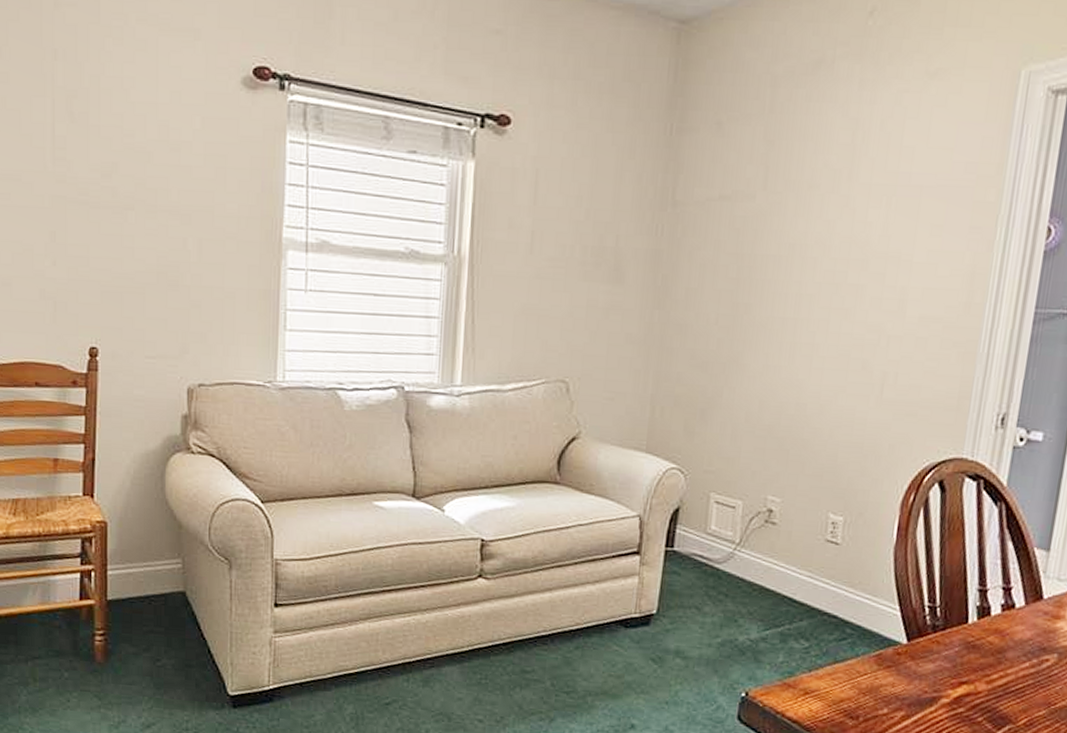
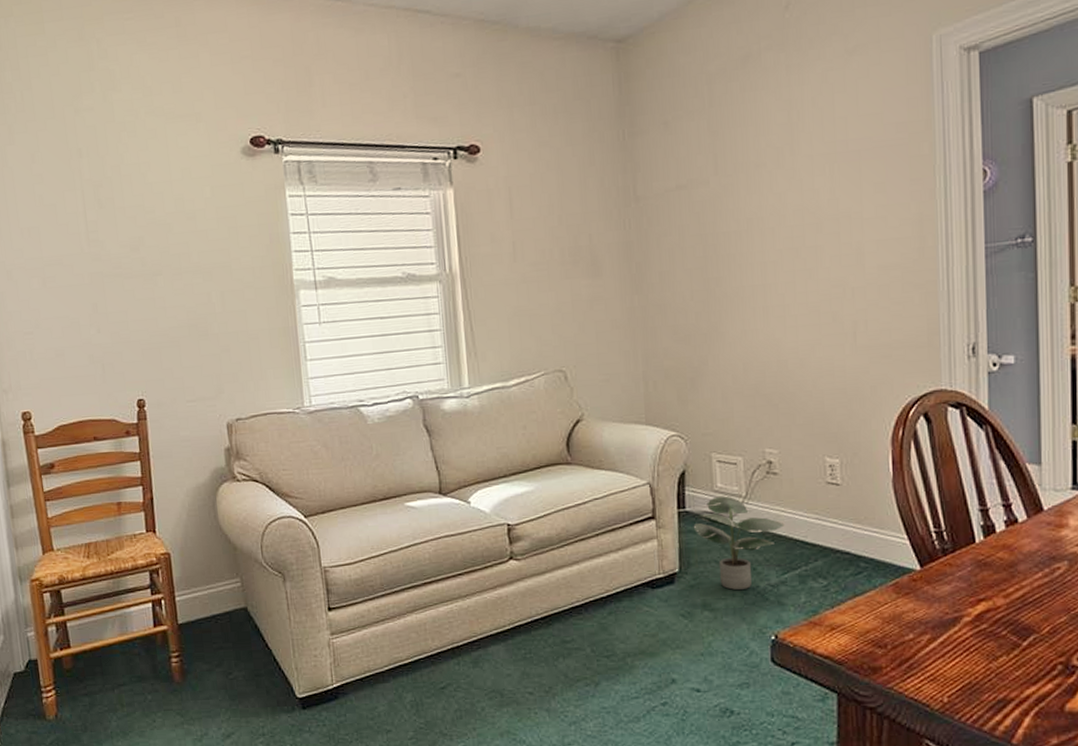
potted plant: none [678,539,775,642] -> present [693,496,785,591]

